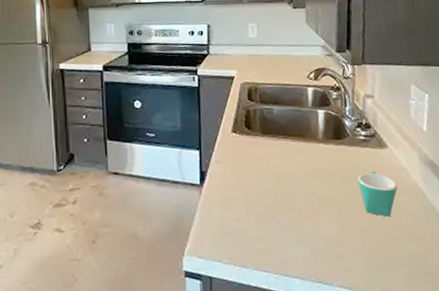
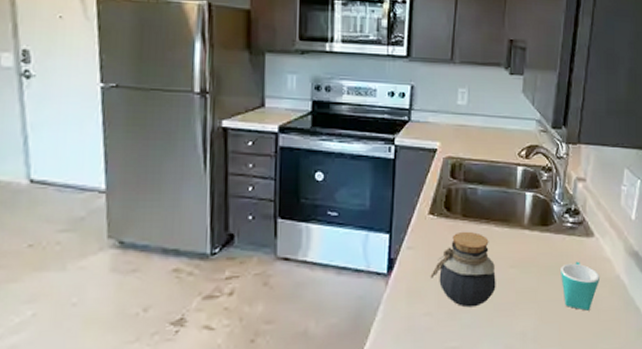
jar: none [238,146,298,214] -> present [430,231,496,308]

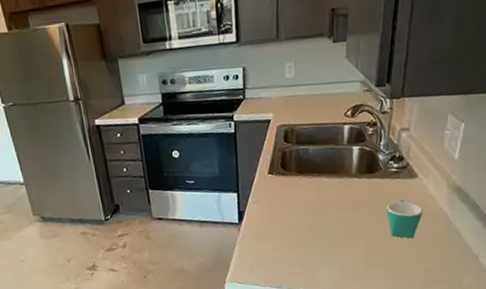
jar: present [430,231,496,308] -> none [273,184,330,243]

